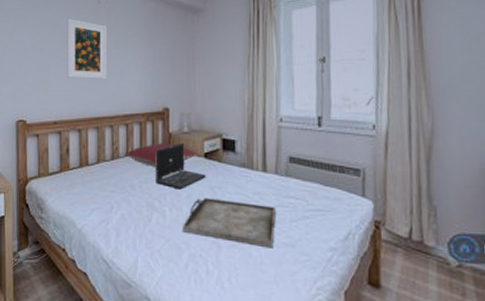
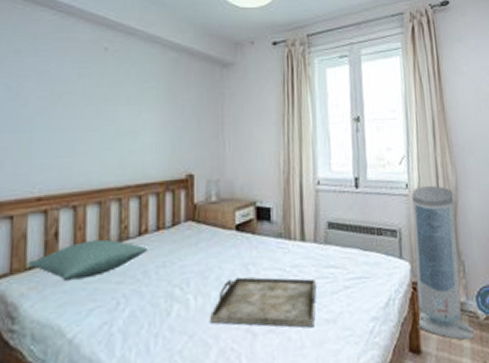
pillow: none [49,156,133,187] -> present [27,239,147,282]
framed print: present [66,18,107,80] -> none [57,67,115,143]
pillow: present [124,142,197,167] -> none [135,215,227,247]
laptop: present [155,142,206,190] -> none [176,214,238,271]
air purifier: none [378,129,443,284] -> present [411,186,474,340]

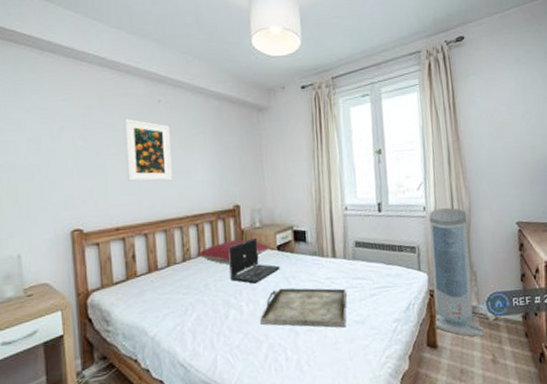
pillow: present [27,239,147,282] -> none [114,259,206,293]
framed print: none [57,67,115,143] -> present [124,118,172,181]
pillow: none [135,215,227,247] -> present [196,239,270,264]
laptop: none [176,214,238,271] -> present [228,237,280,284]

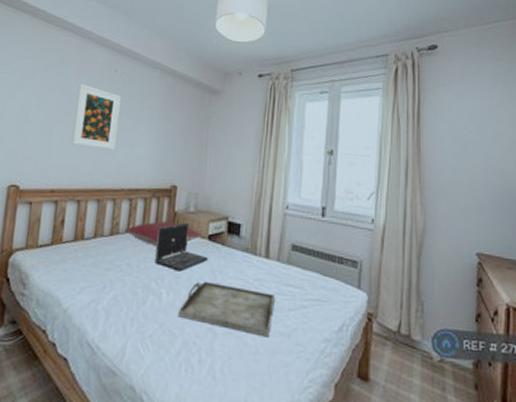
air purifier: present [428,208,484,337] -> none [368,223,426,378]

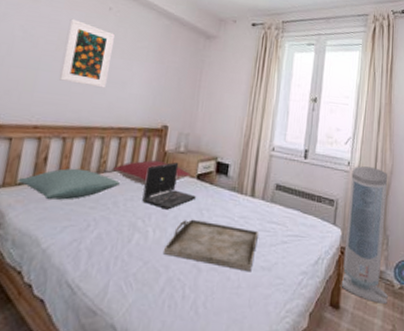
pillow: none [39,230,133,262] -> present [18,168,120,201]
air purifier: none [368,223,426,378] -> present [339,166,388,304]

